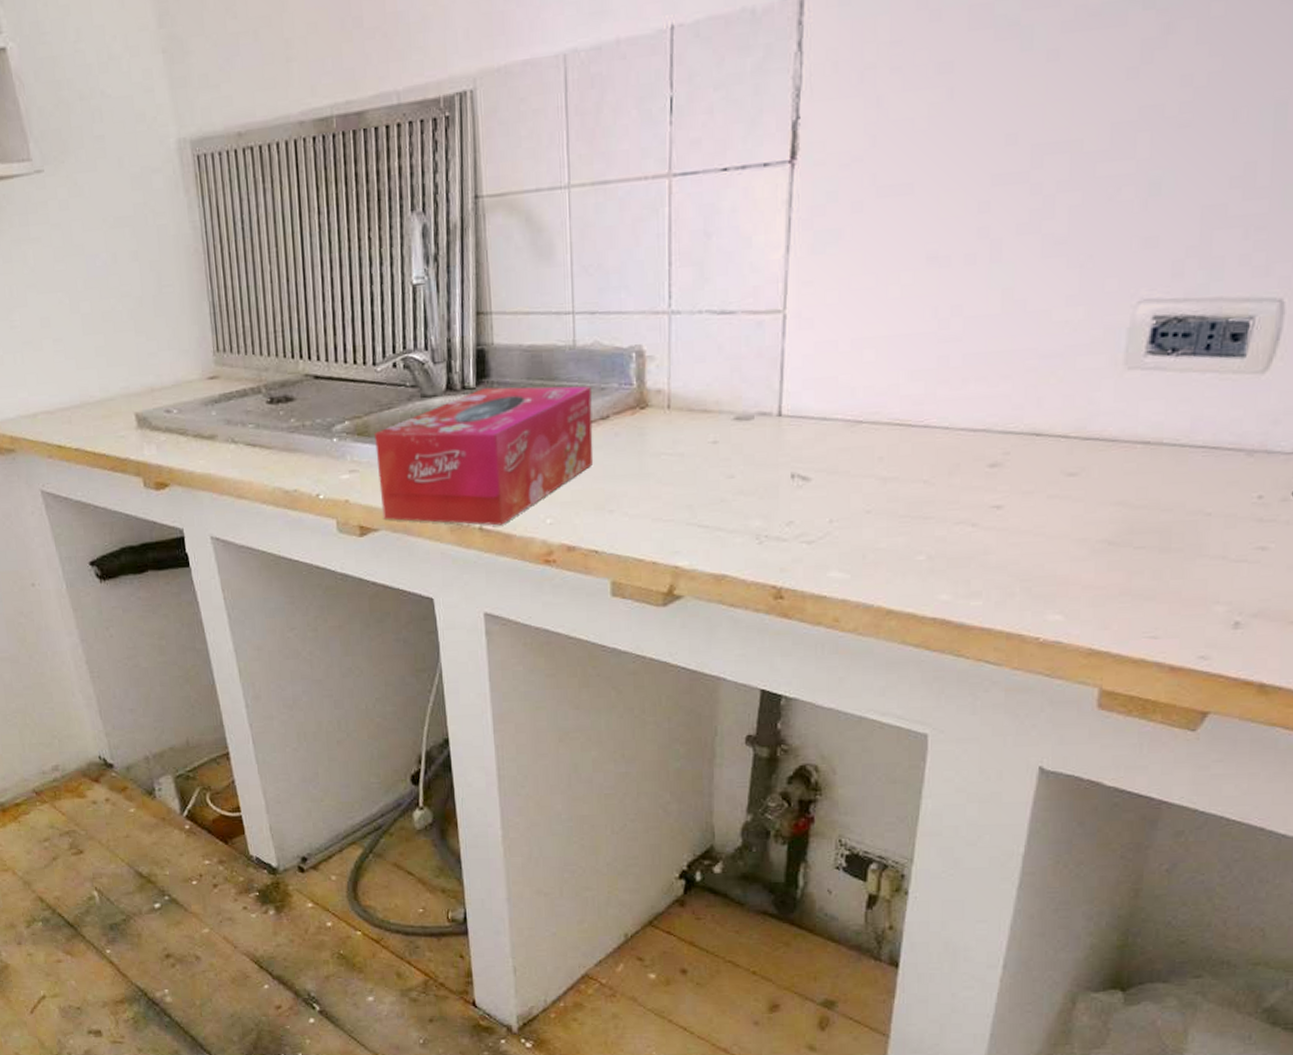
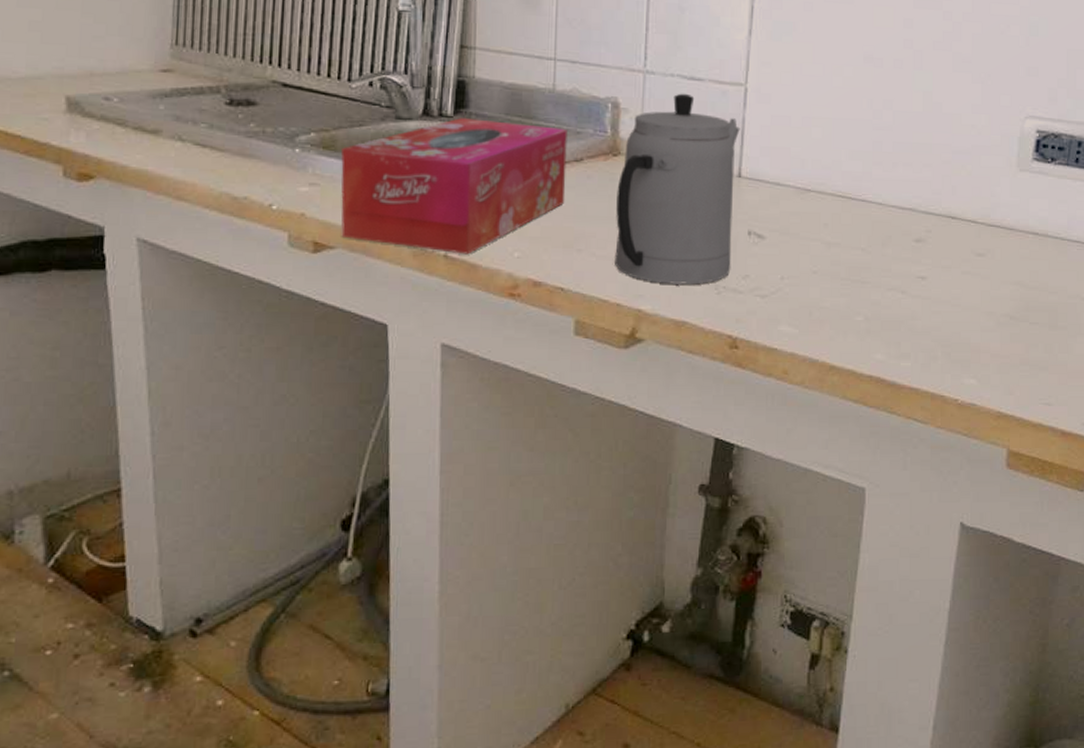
teapot: none [646,330,779,538] -> present [615,93,740,285]

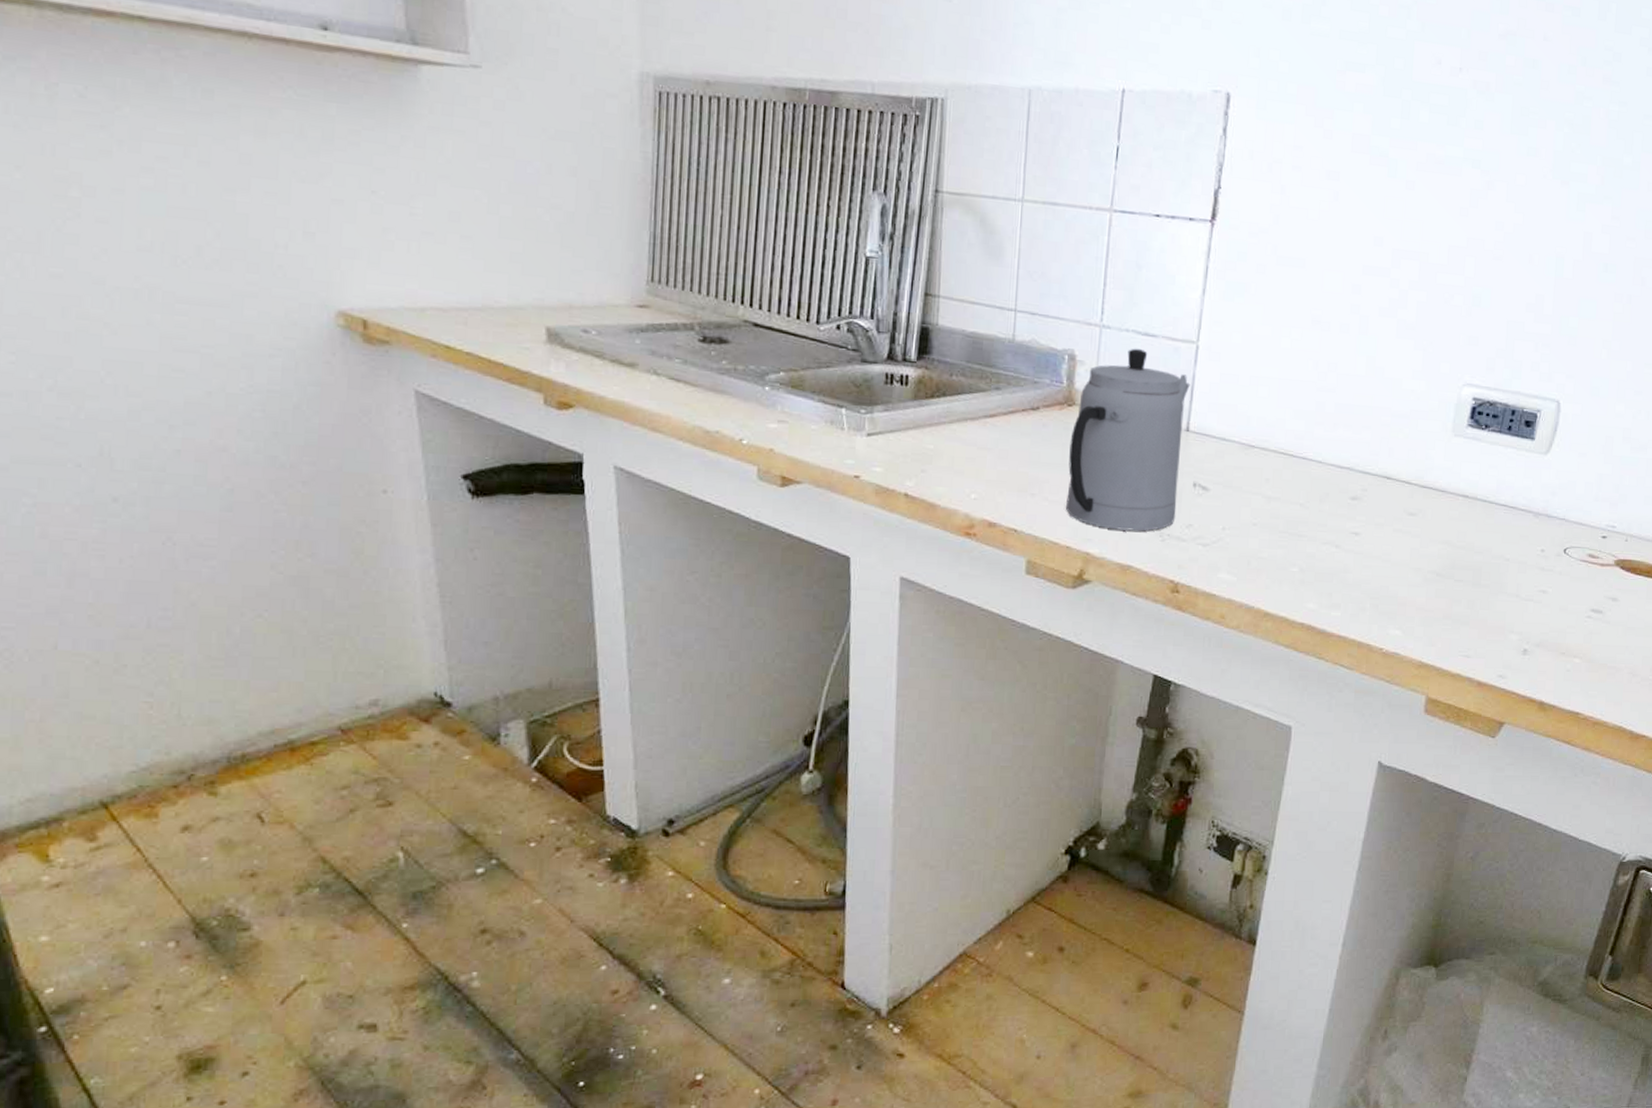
tissue box: present [341,118,567,255] -> none [807,363,1025,494]

